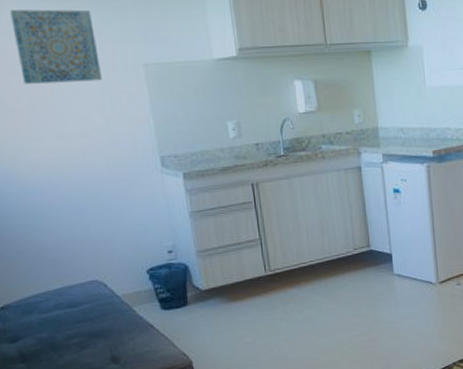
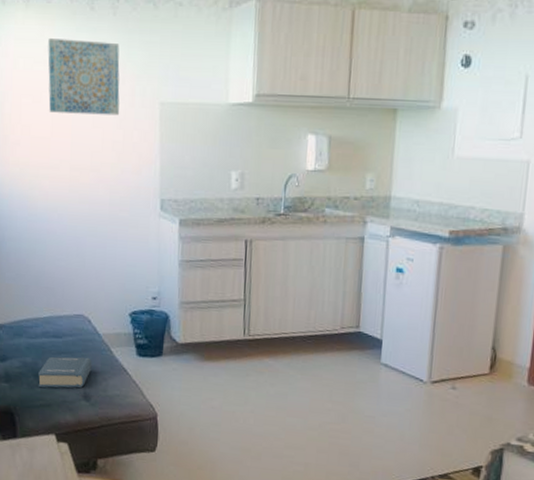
hardback book: none [56,320,116,361] -> present [37,356,92,388]

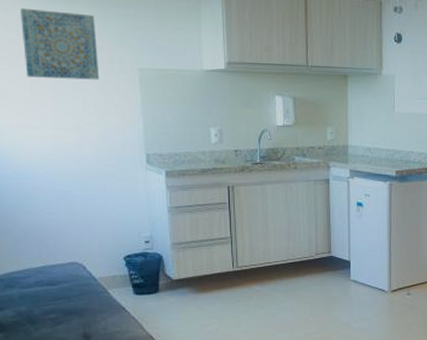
hardback book: present [37,356,92,388] -> none [33,300,90,334]

